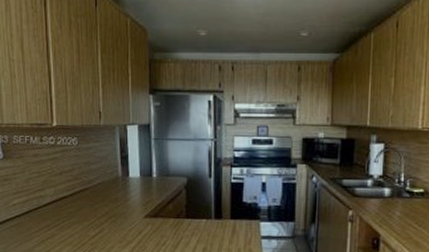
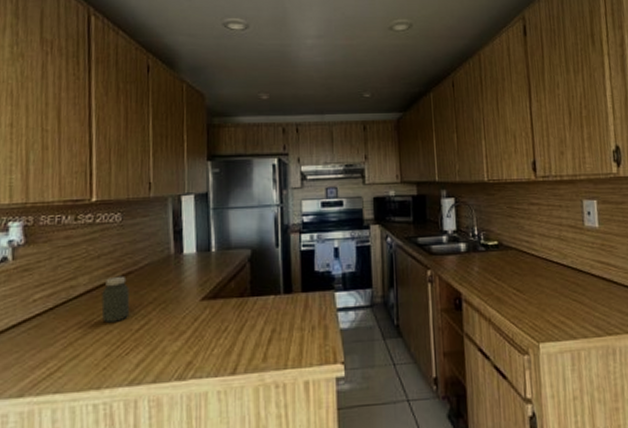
jar: none [65,191,87,228] -> present [101,275,130,323]

